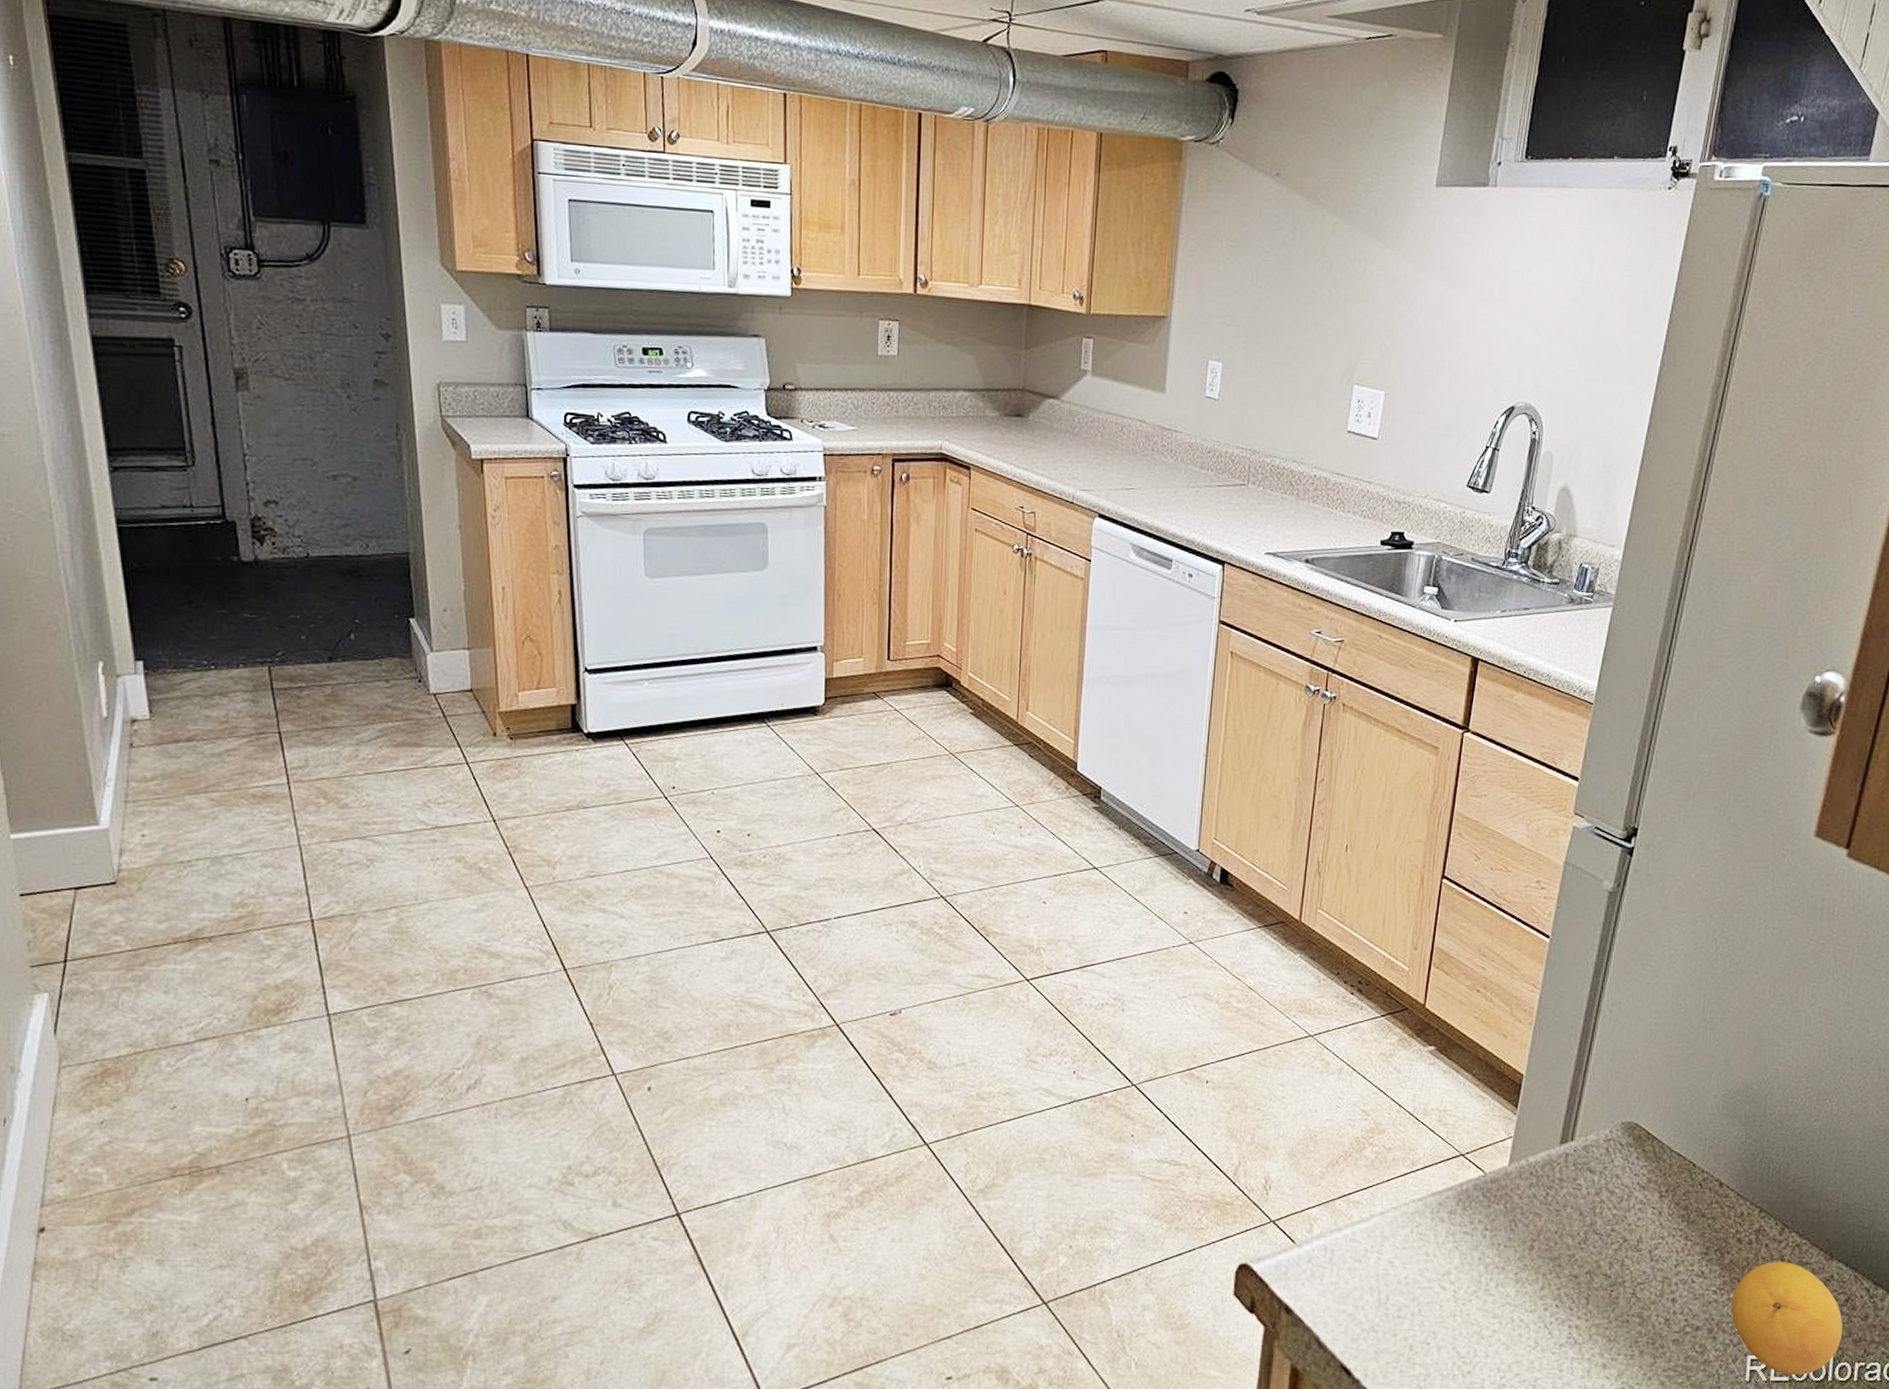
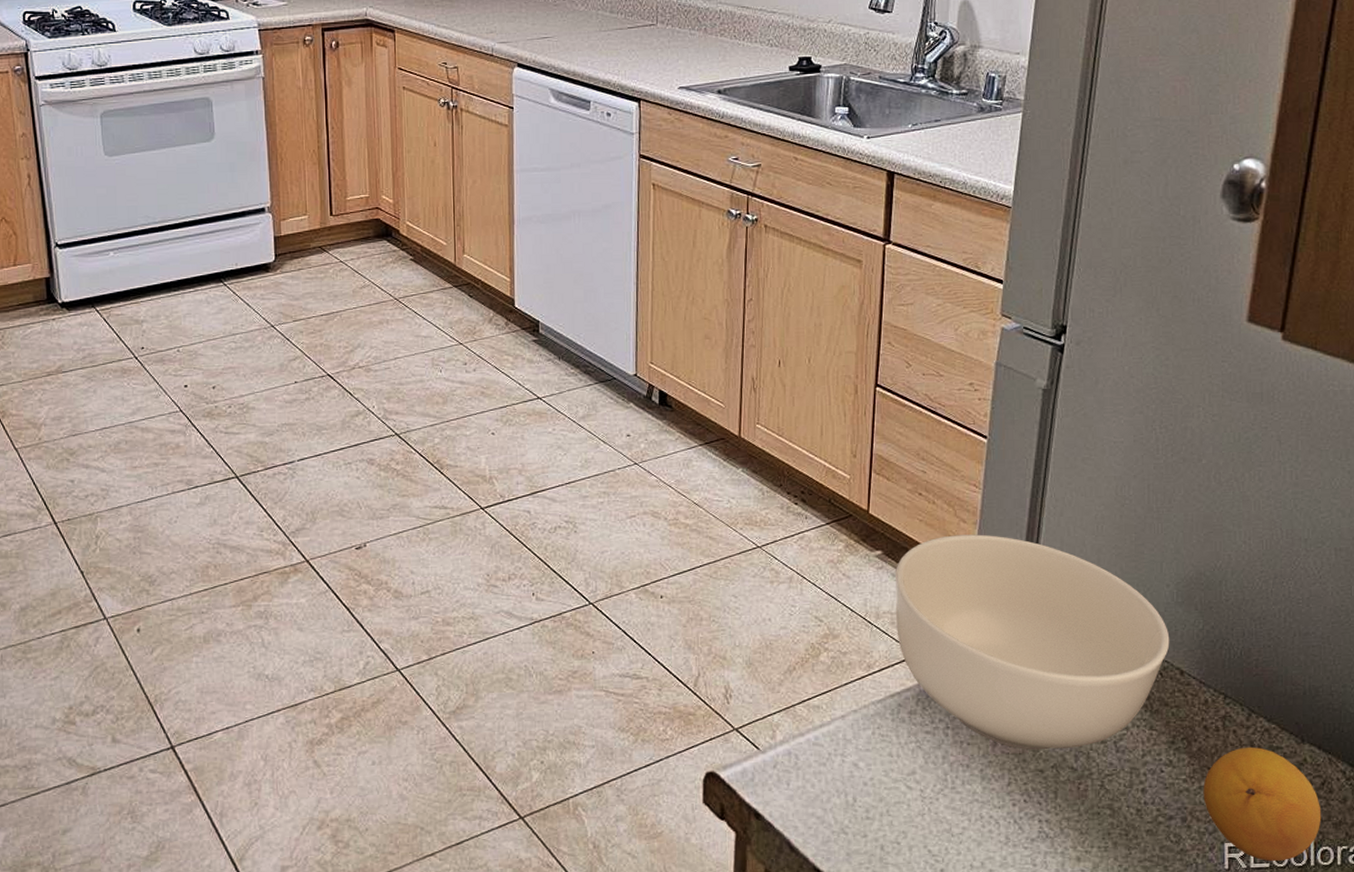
bowl: none [1443,1034,1712,1256] -> present [896,534,1170,750]

